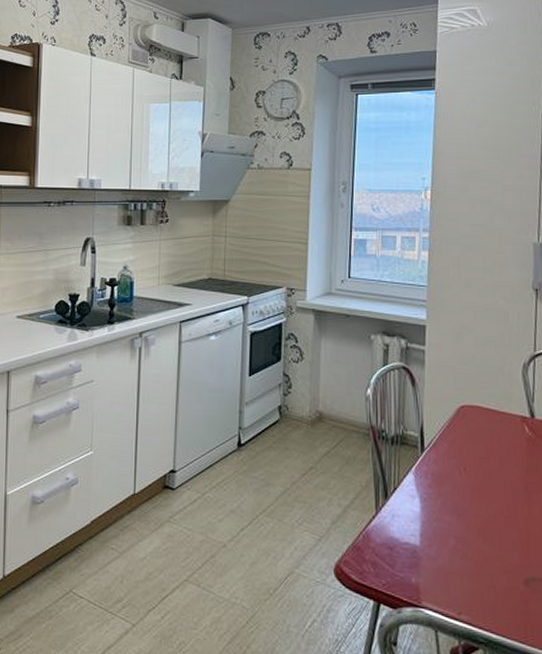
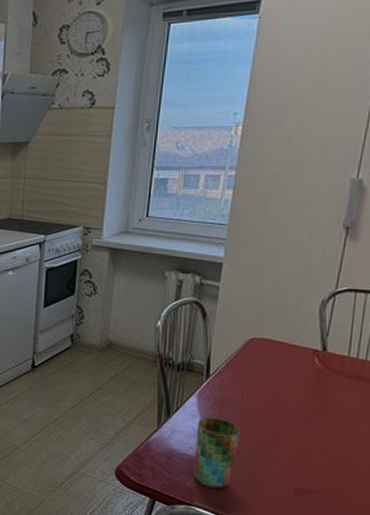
cup: none [417,498,462,585] -> present [194,417,240,489]

